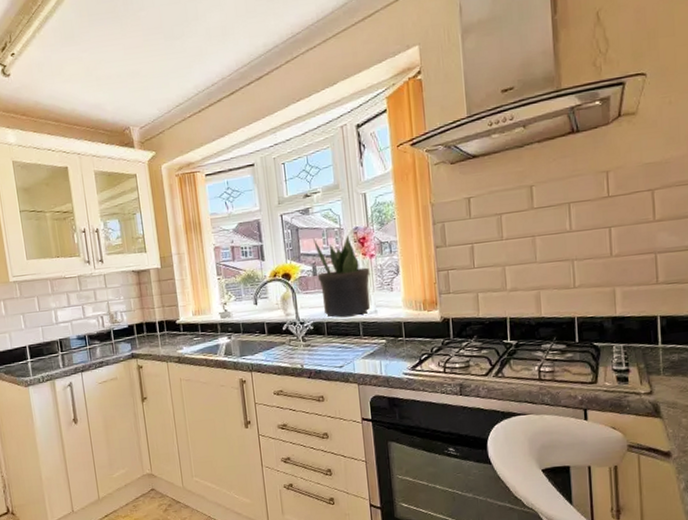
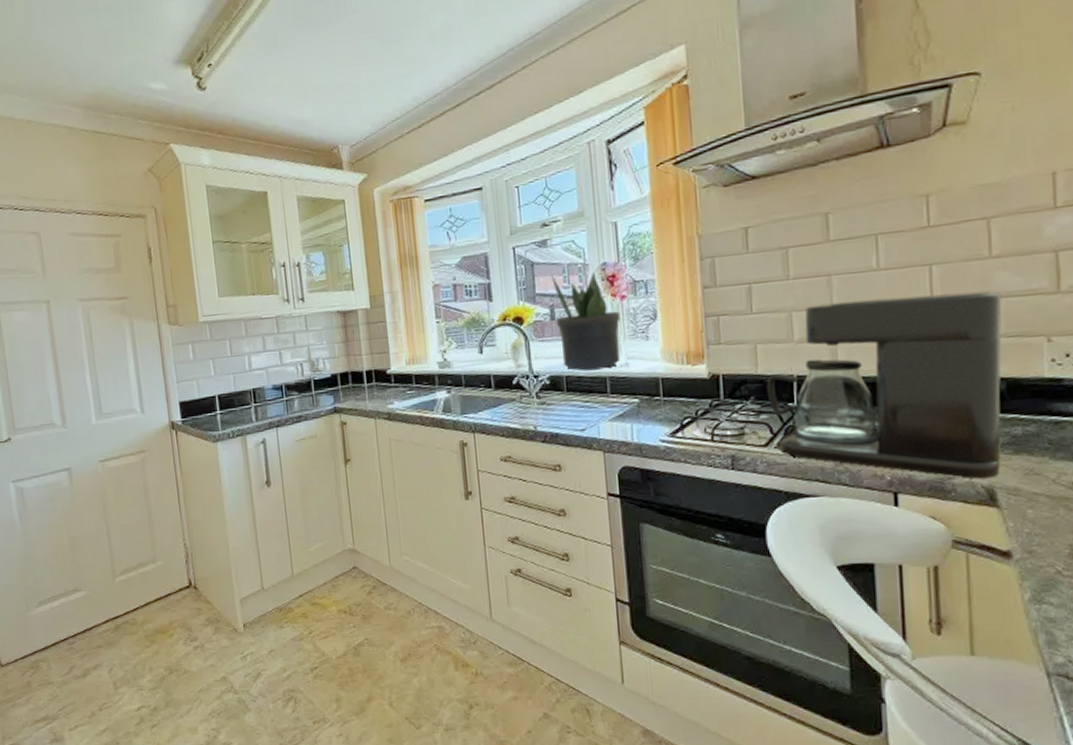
coffee maker: none [486,248,663,396] -> present [766,291,1002,479]

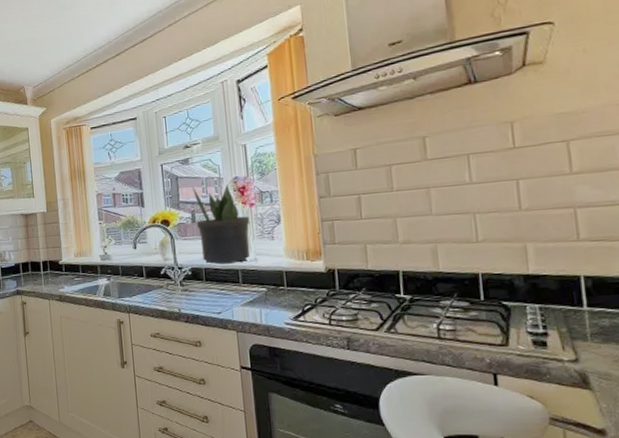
coffee maker: present [766,291,1002,479] -> none [376,202,591,364]

